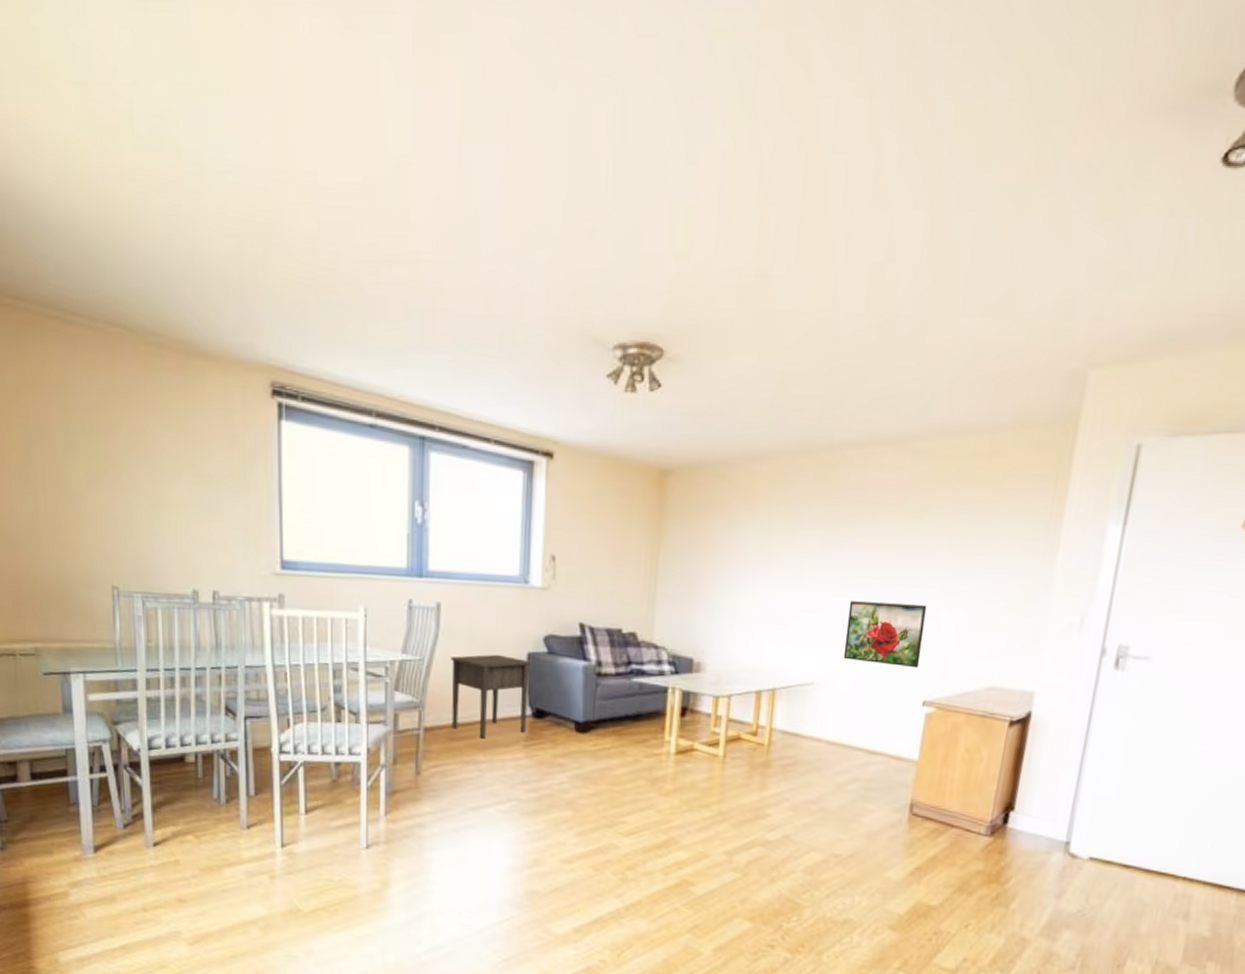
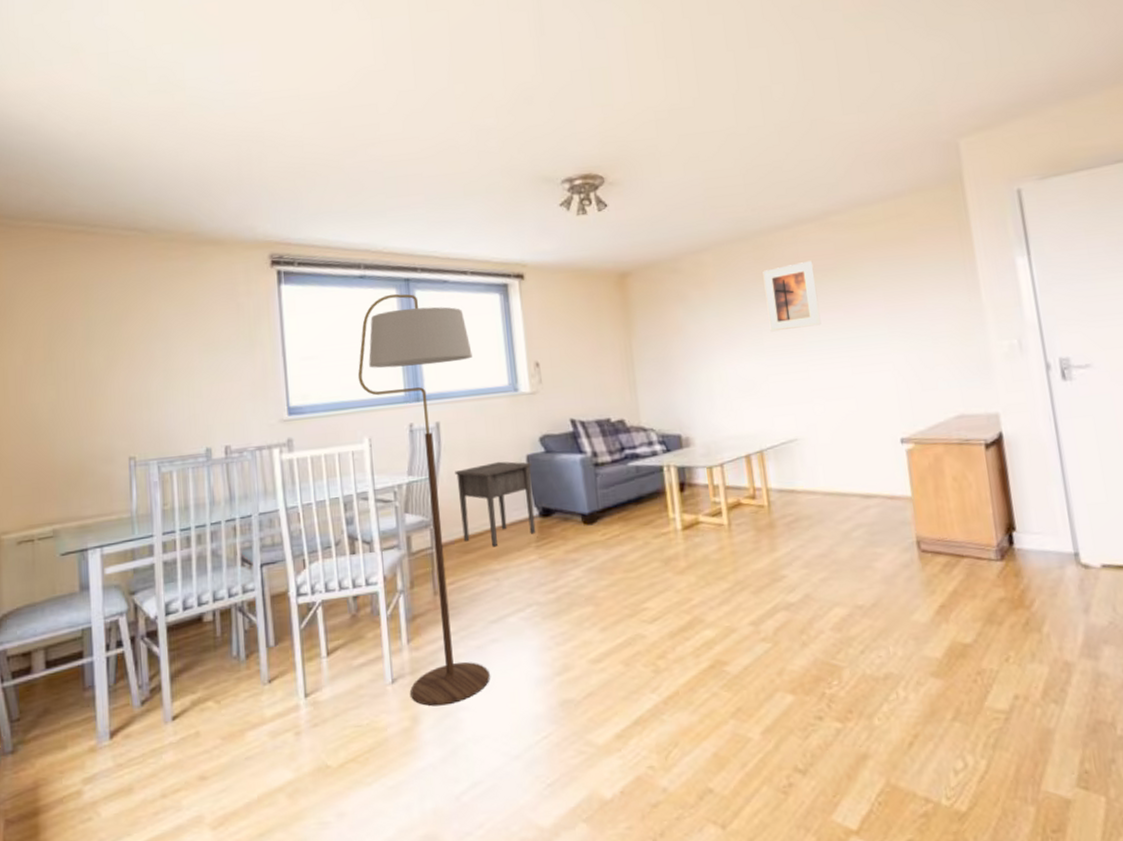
floor lamp: none [358,451,485,876] -> present [357,294,490,706]
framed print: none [813,490,880,566] -> present [763,260,821,332]
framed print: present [843,601,927,669] -> none [810,351,888,413]

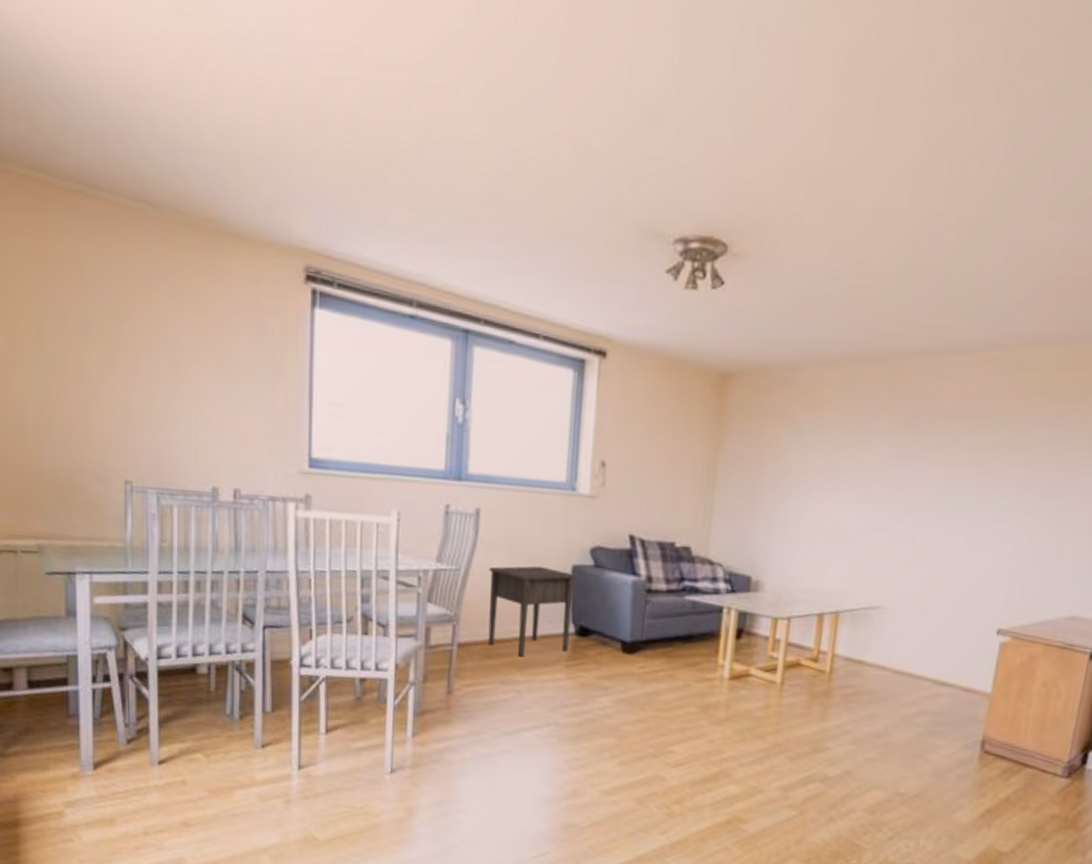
floor lamp: present [357,294,490,706] -> none [393,345,530,805]
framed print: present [763,260,821,332] -> none [883,401,956,482]

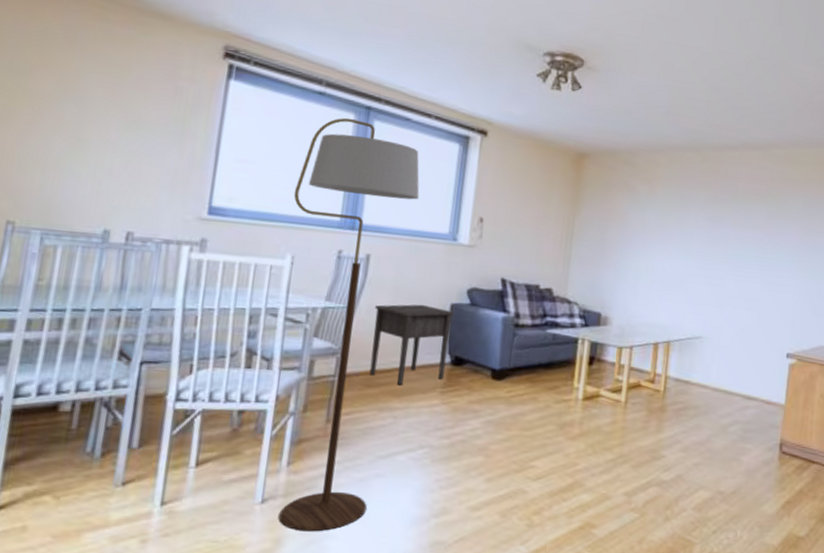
floor lamp: none [393,345,530,805] -> present [278,118,419,532]

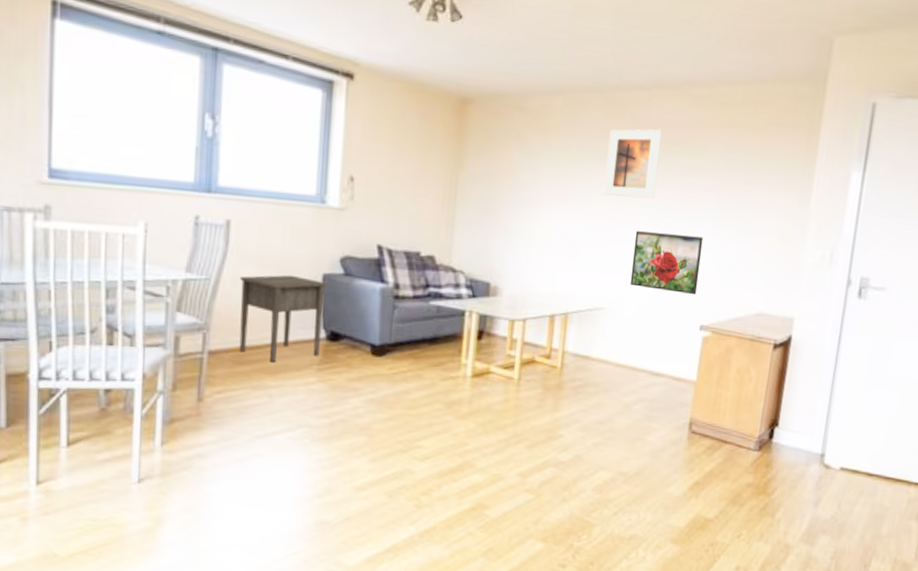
floor lamp: present [278,118,419,532] -> none [140,61,280,511]
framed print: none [700,182,750,241] -> present [603,129,662,199]
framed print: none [724,269,787,326] -> present [630,231,704,295]

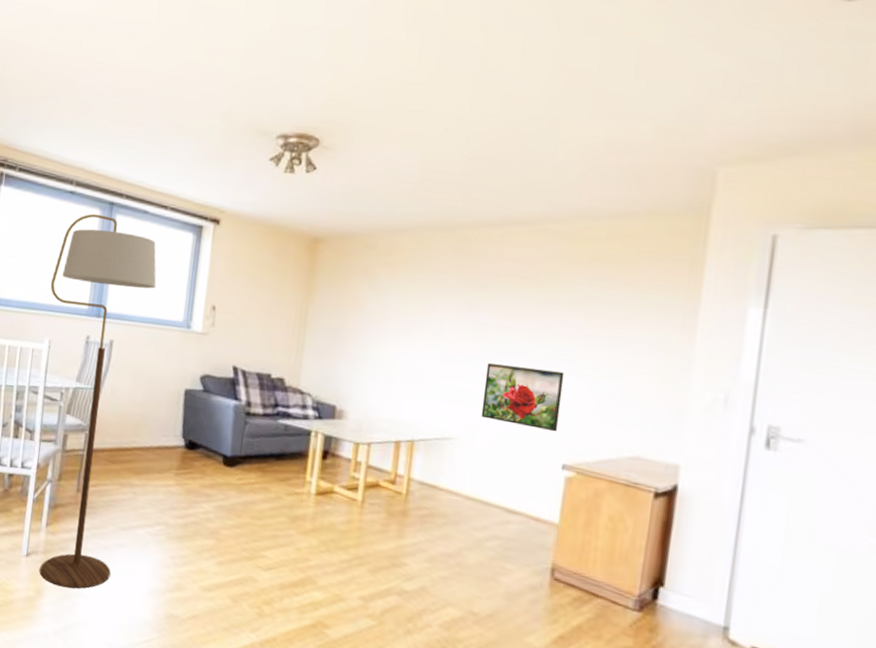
floor lamp: none [140,61,280,511] -> present [39,213,156,589]
nightstand: present [239,274,328,363] -> none [112,387,189,465]
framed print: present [603,129,662,199] -> none [452,264,516,332]

